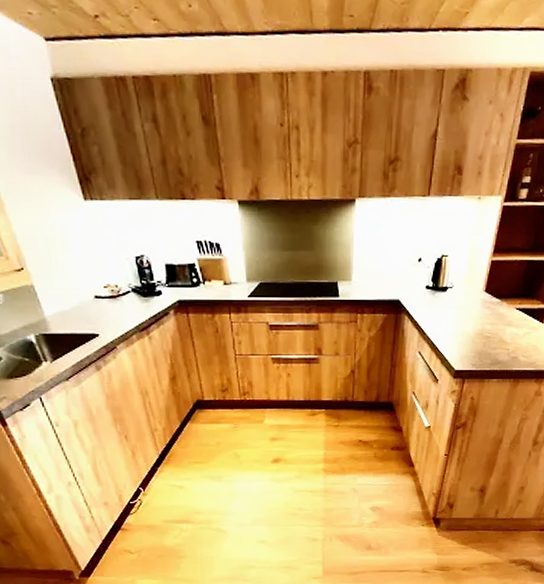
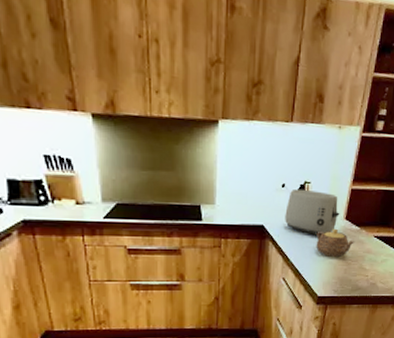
toaster: none [421,262,479,309] -> present [285,188,340,236]
teapot: none [453,301,495,331] -> present [316,228,355,258]

